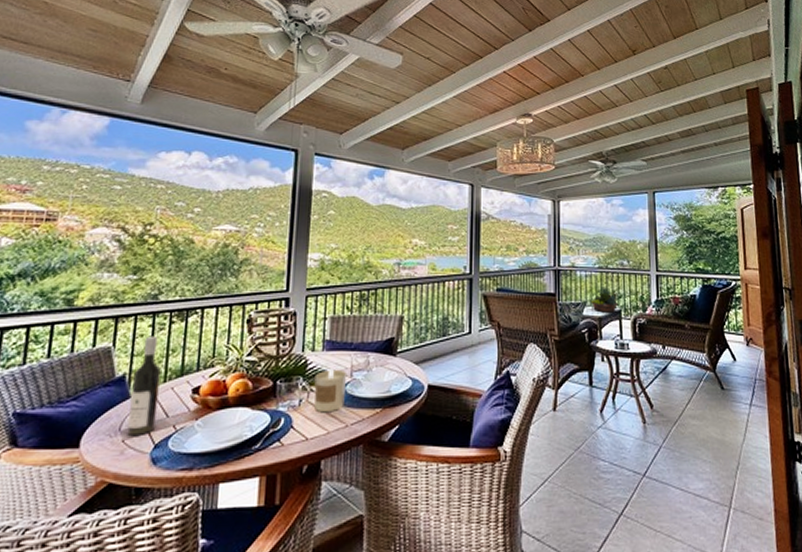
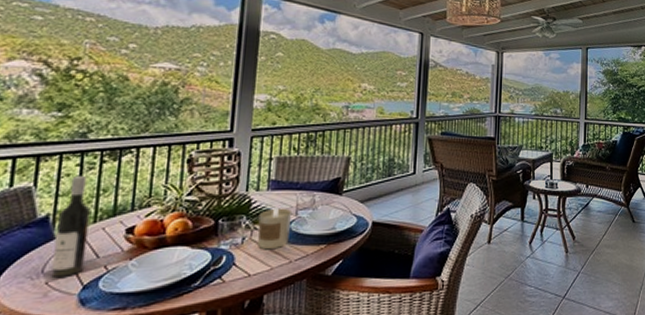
succulent planter: present [590,287,619,313] -> none [526,132,551,156]

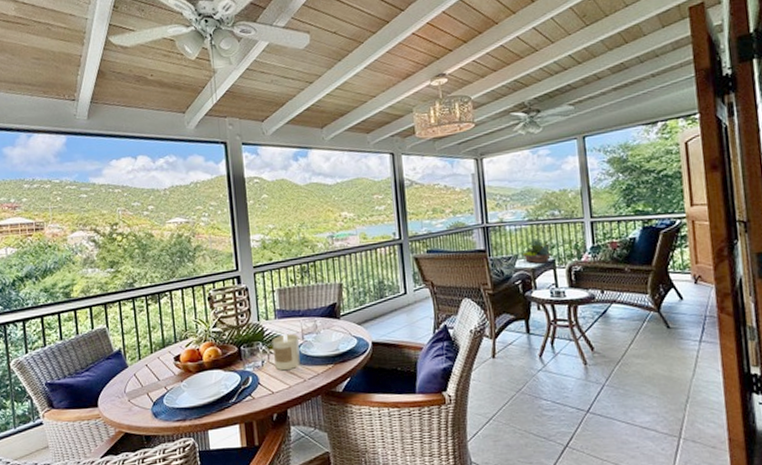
bottle: present [51,175,91,279] -> none [127,316,151,398]
succulent planter: none [526,132,551,156] -> present [522,238,552,264]

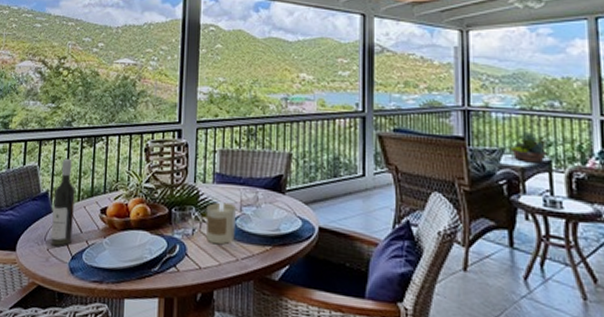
bottle: none [127,316,151,398] -> present [50,158,75,248]

